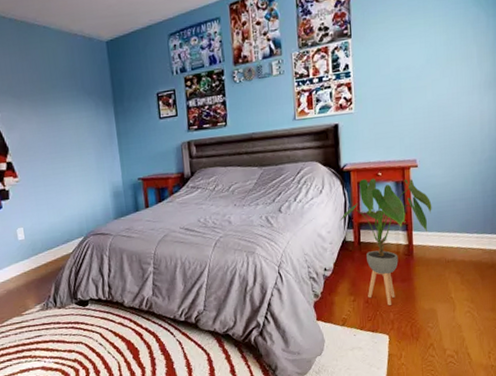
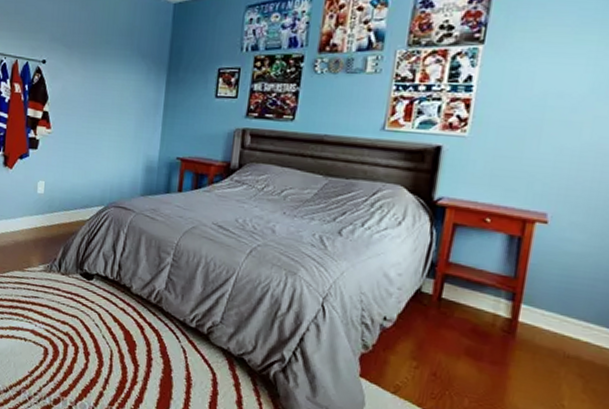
house plant: present [339,178,432,305] -> none [416,221,559,388]

